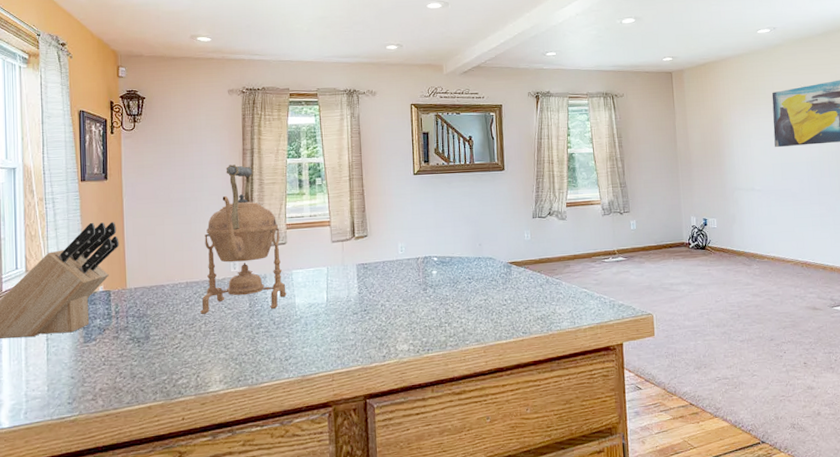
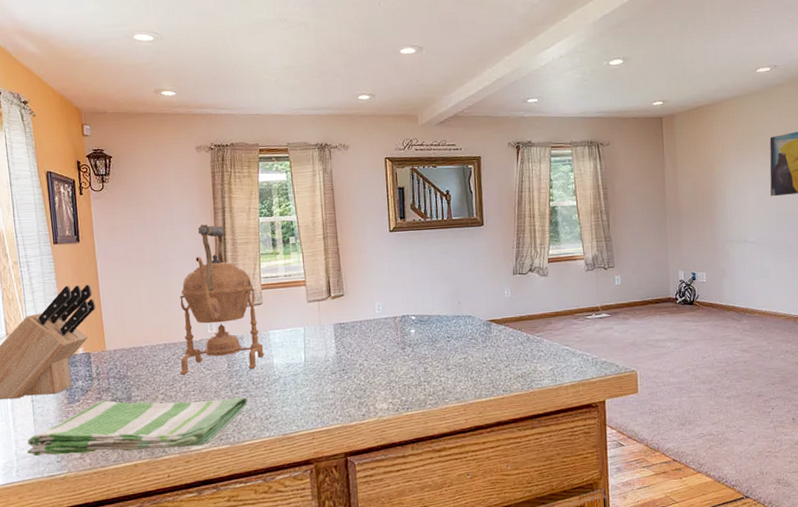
dish towel: none [37,337,268,398] -> present [27,397,248,457]

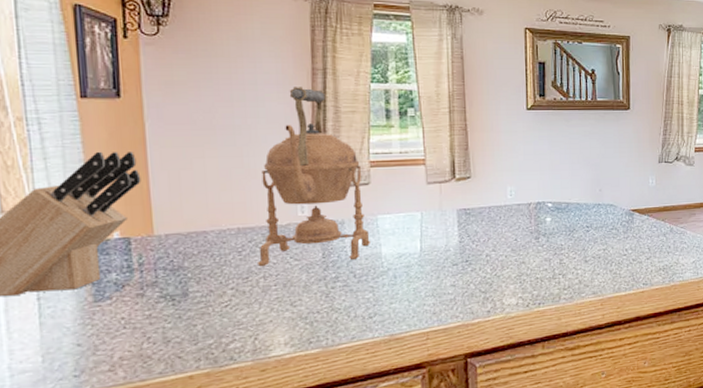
dish towel: present [27,397,248,457] -> none [27,293,347,371]

